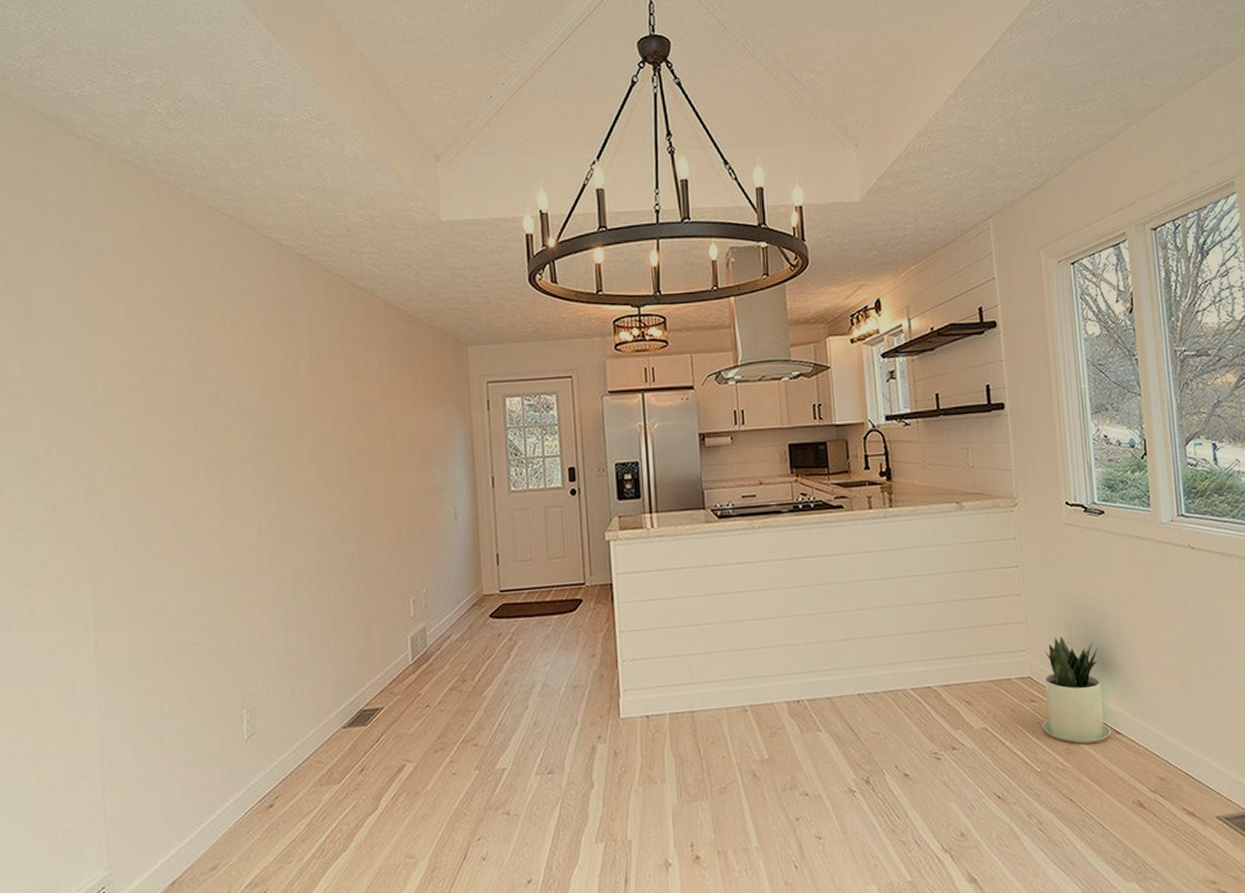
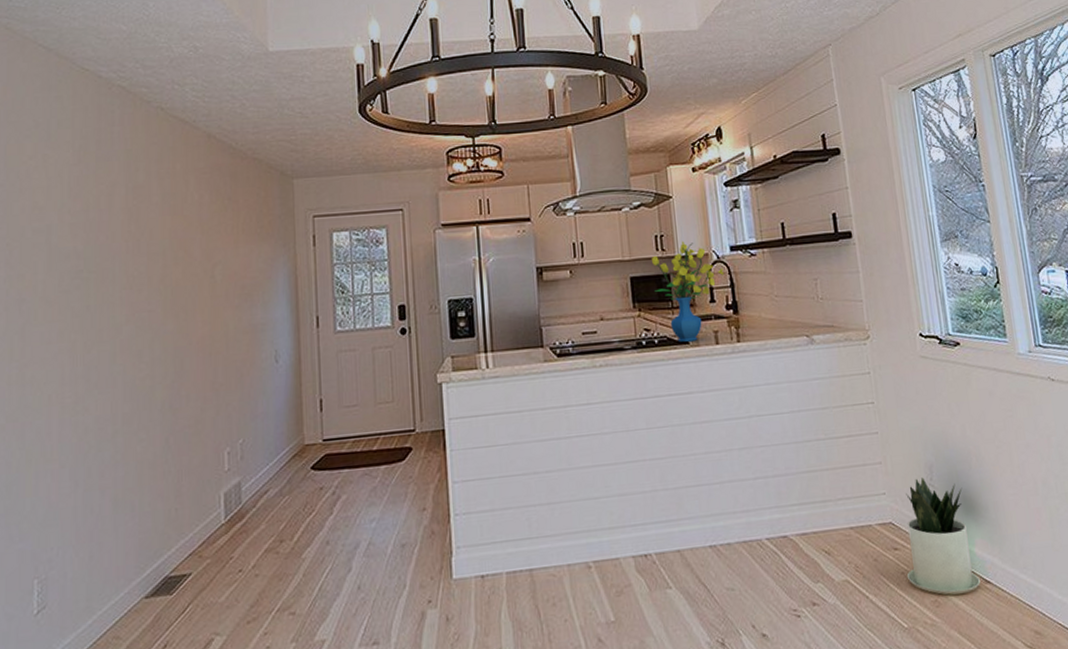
bouquet: none [808,410,879,507] -> present [651,241,725,342]

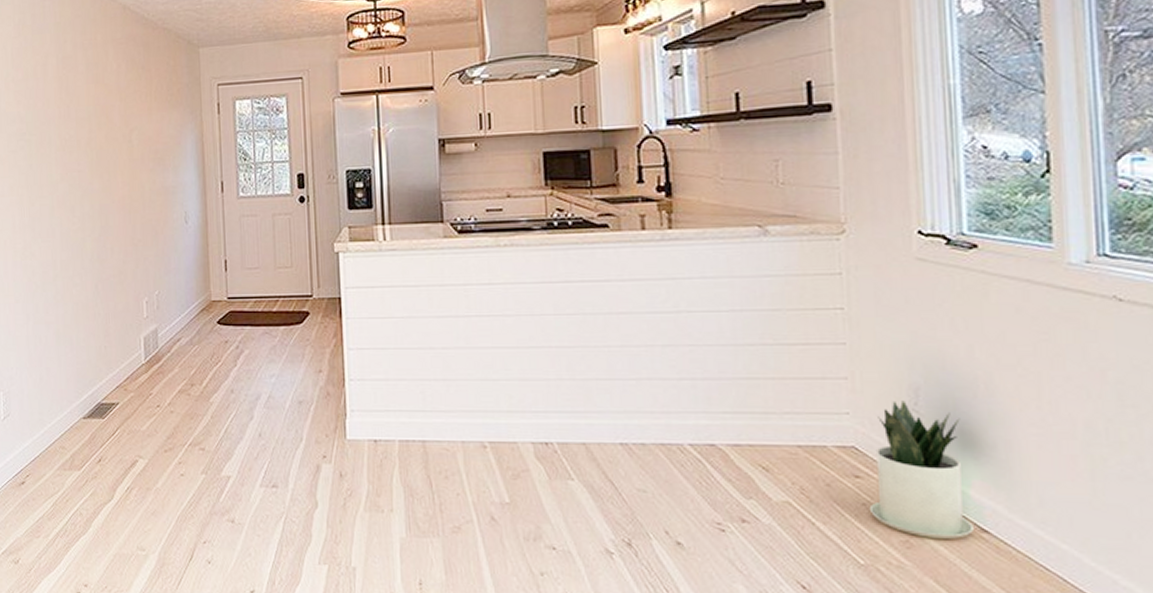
bouquet: present [651,241,725,342] -> none [568,113,658,225]

